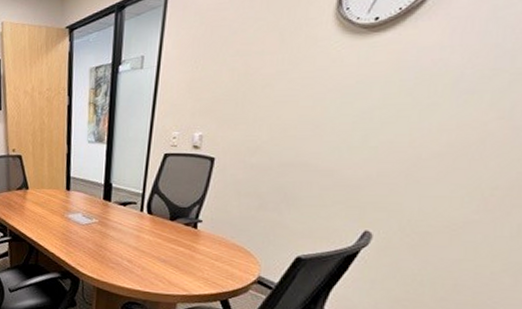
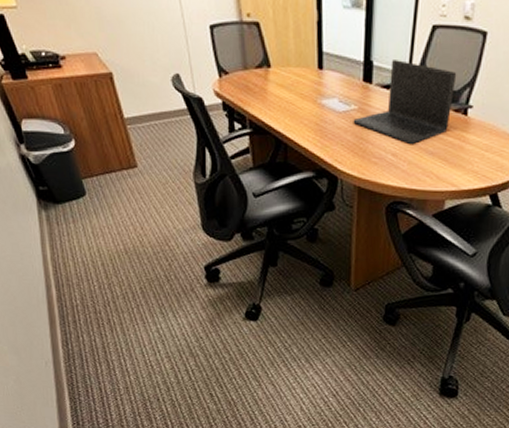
laptop: none [94,182,187,252] -> present [353,60,457,144]

